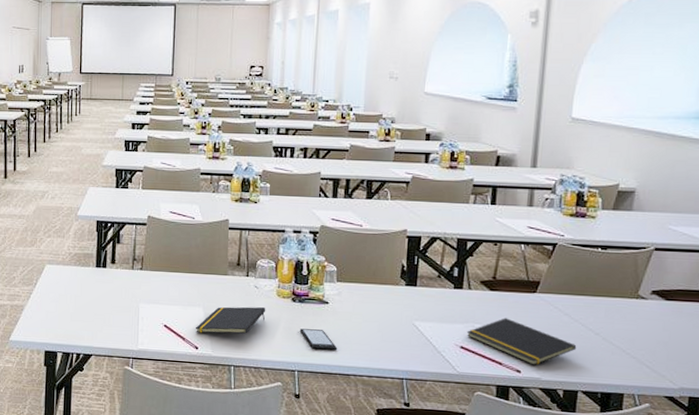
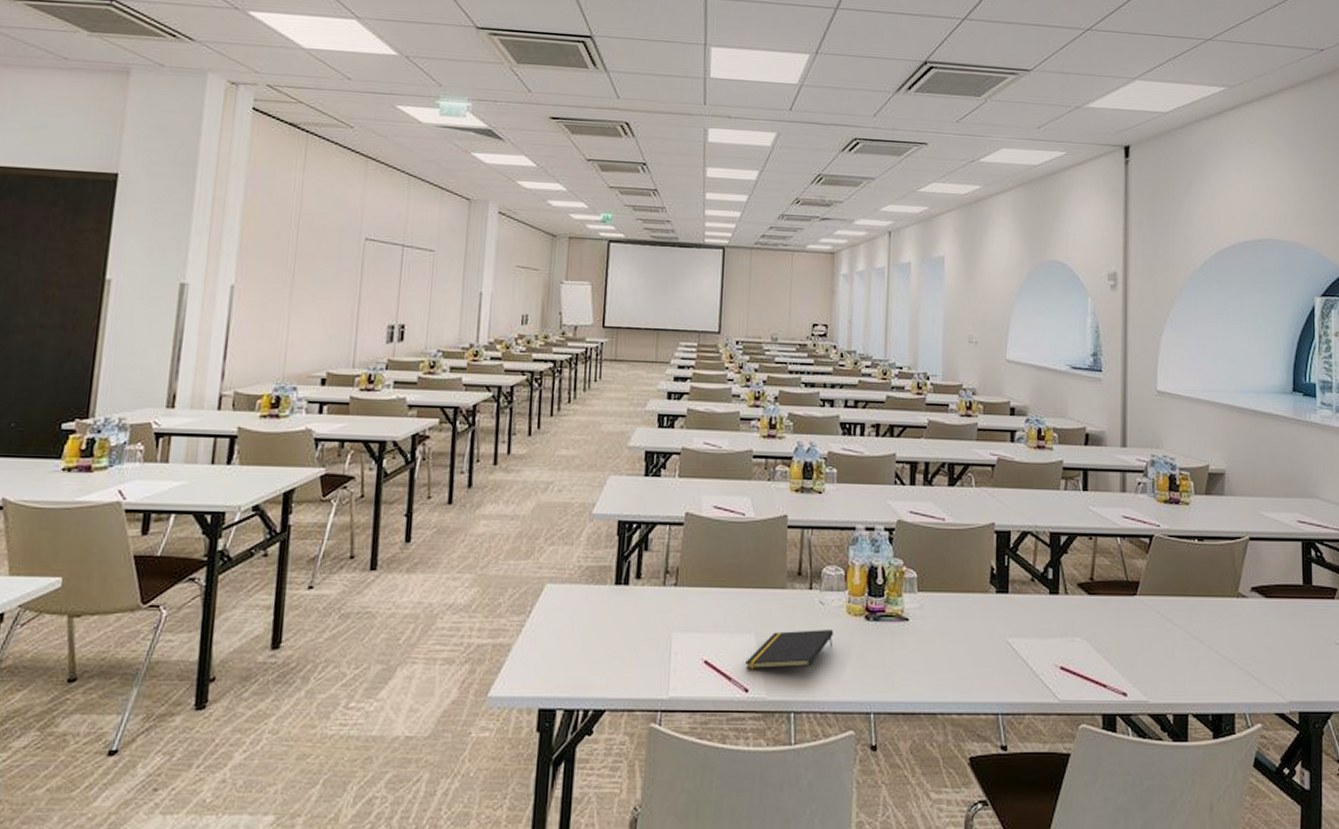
smartphone: present [299,328,338,350] -> none [875,655,921,682]
notepad: present [466,318,577,365] -> none [1066,628,1183,685]

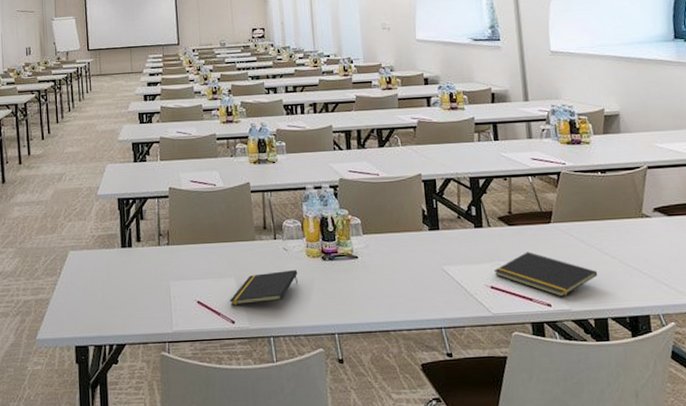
notepad: none [1066,628,1183,685] -> present [493,252,598,297]

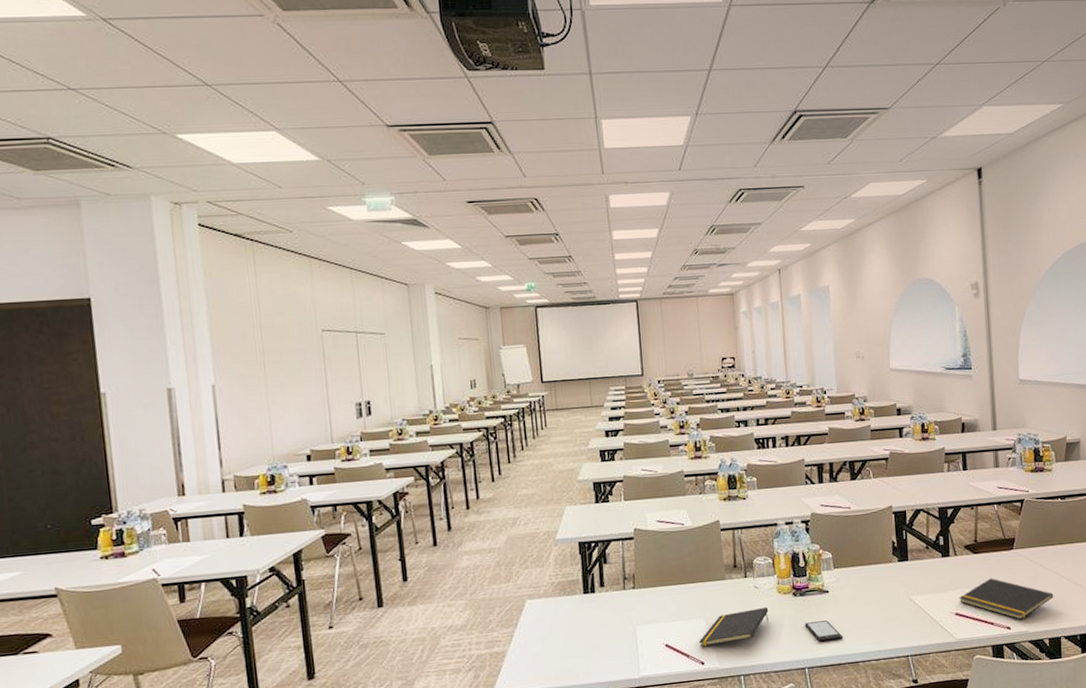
smartphone: none [333,286,374,308] -> present [804,620,844,642]

